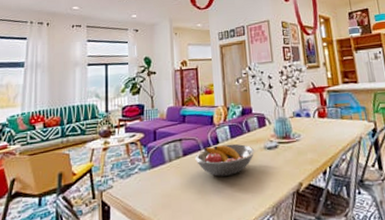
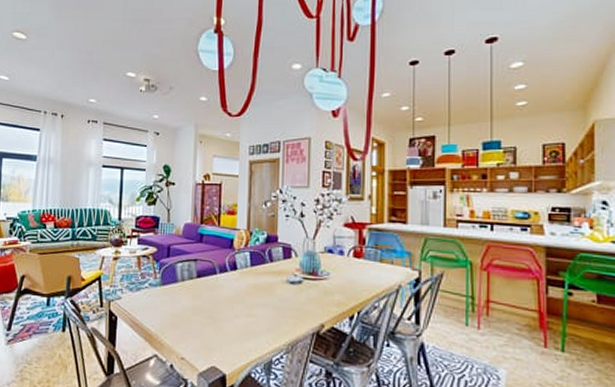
fruit bowl: present [195,144,255,177] -> none [210,271,276,305]

